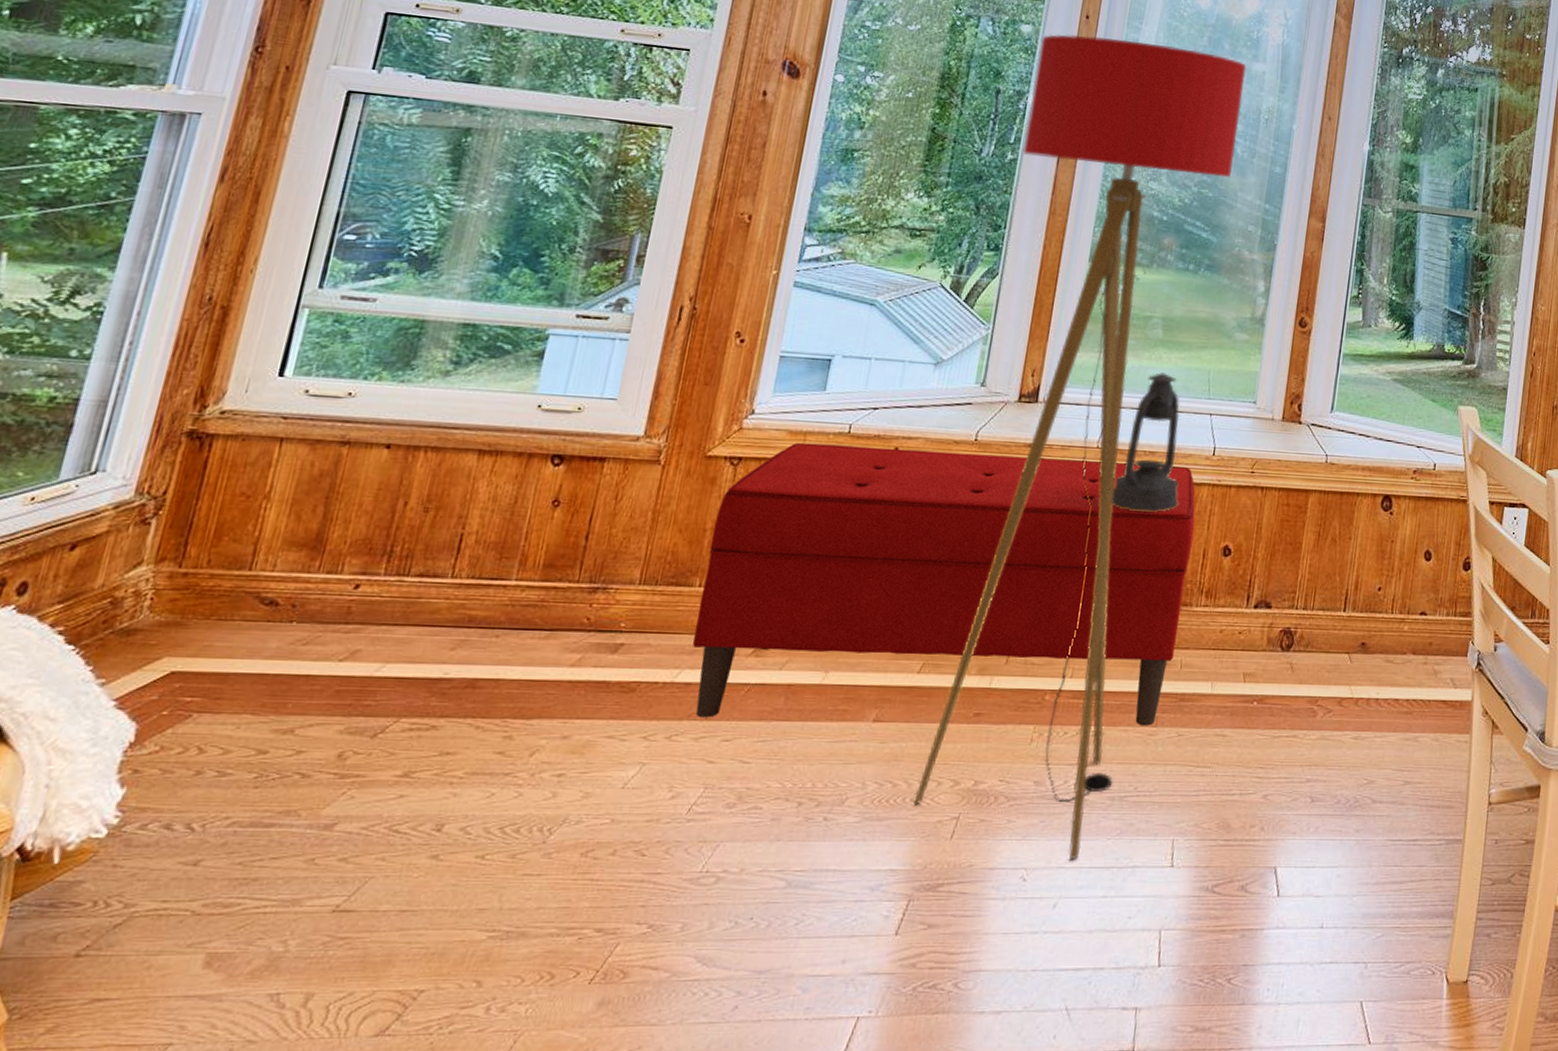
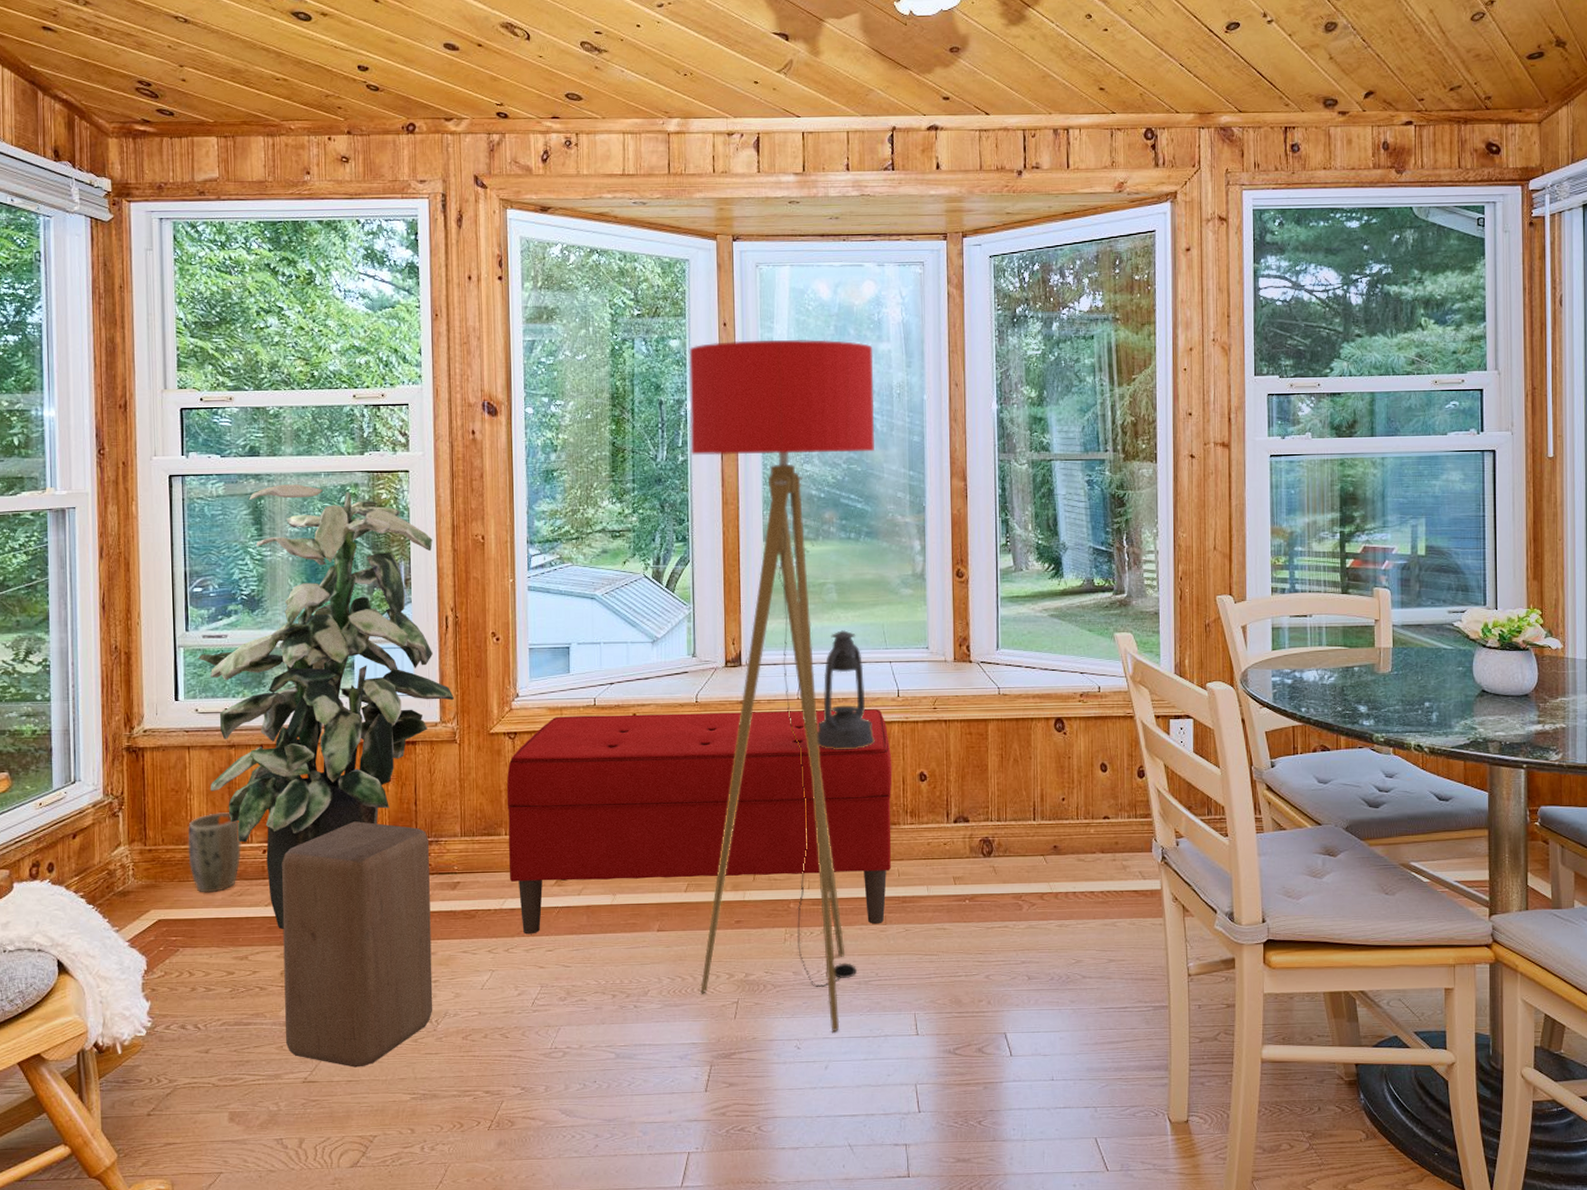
plant pot: none [239,530,330,639] -> present [187,812,241,893]
indoor plant: none [299,121,685,694] -> present [197,484,454,929]
stool: none [320,555,594,892] -> present [282,821,433,1068]

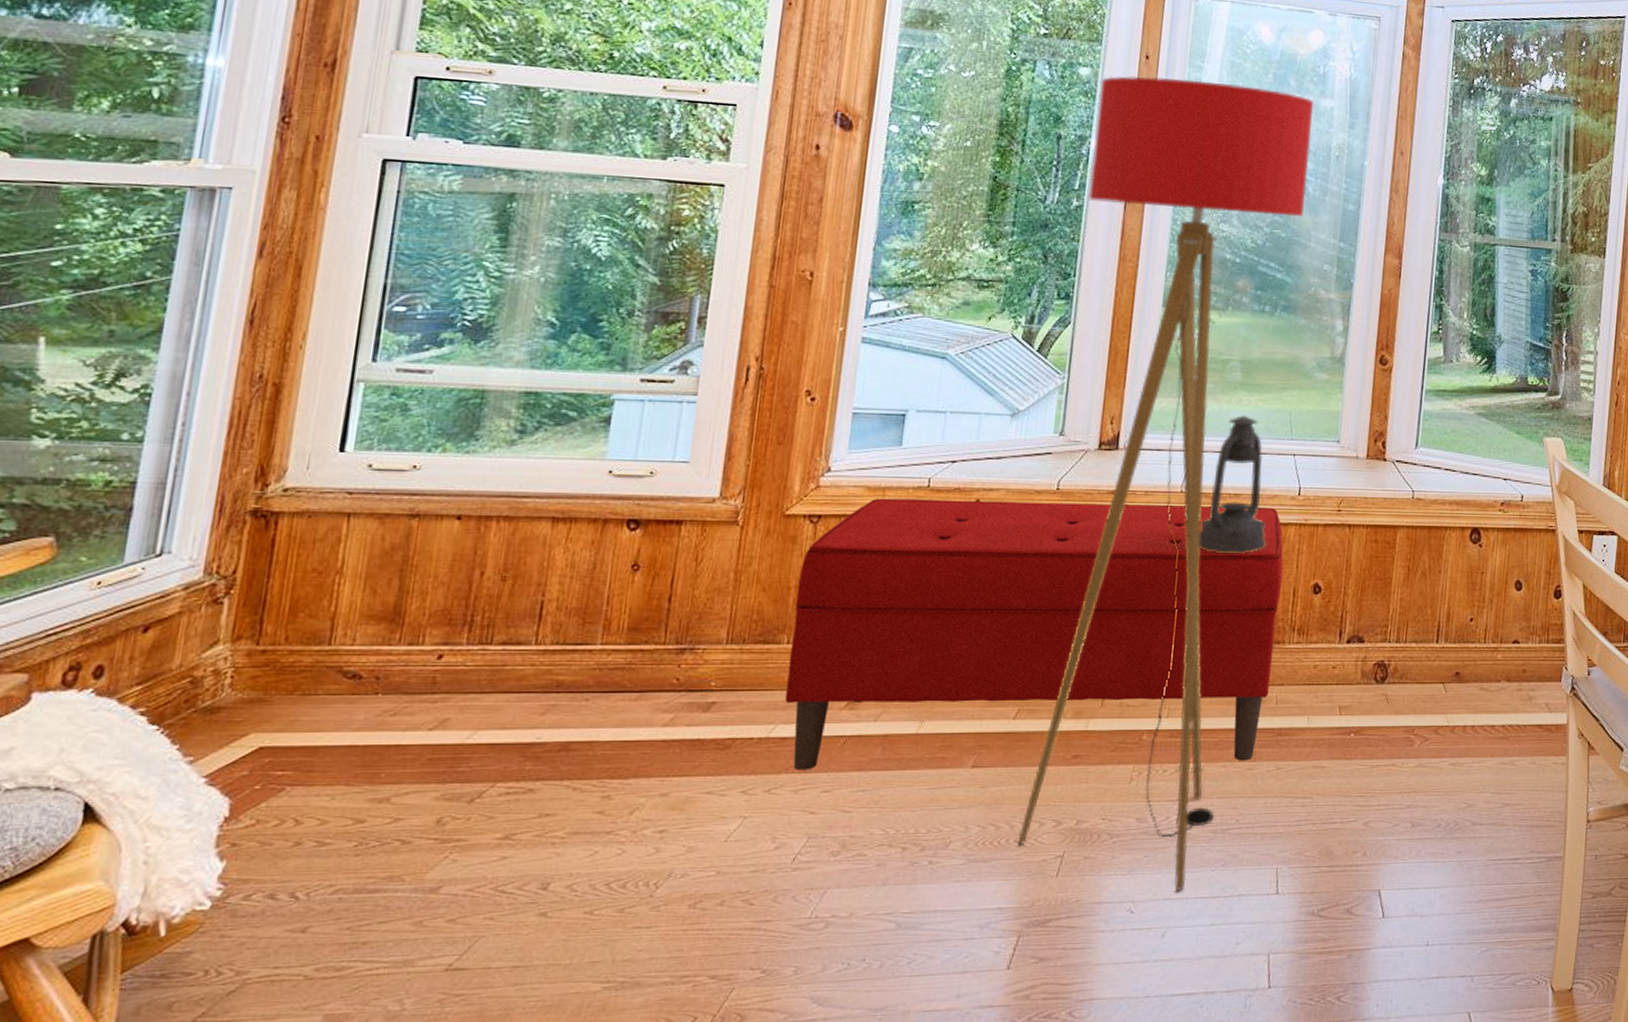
plant pot: present [187,812,241,893] -> none [320,603,409,711]
indoor plant: present [197,484,454,929] -> none [373,185,744,761]
stool: present [282,821,433,1068] -> none [427,620,682,948]

